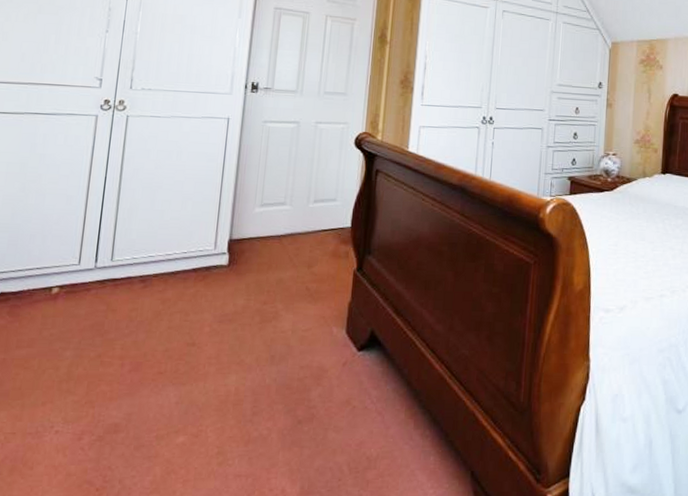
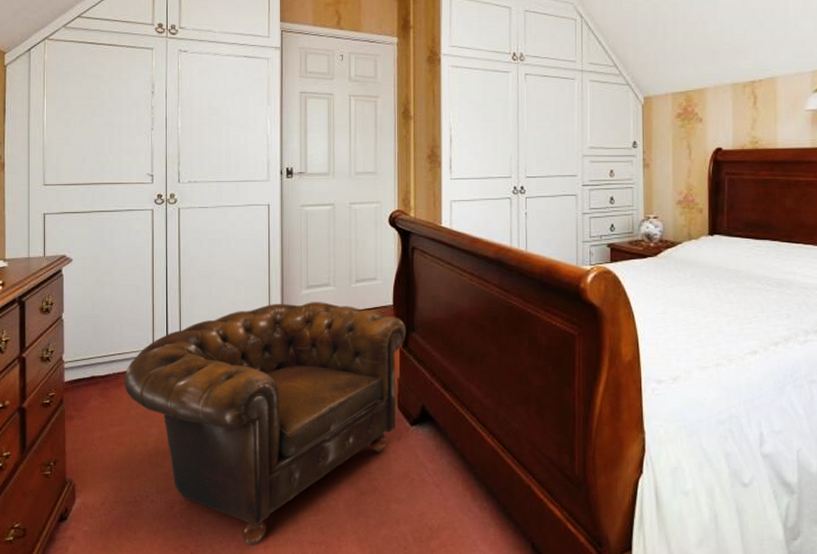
armchair: none [39,220,363,480] -> present [124,302,407,546]

